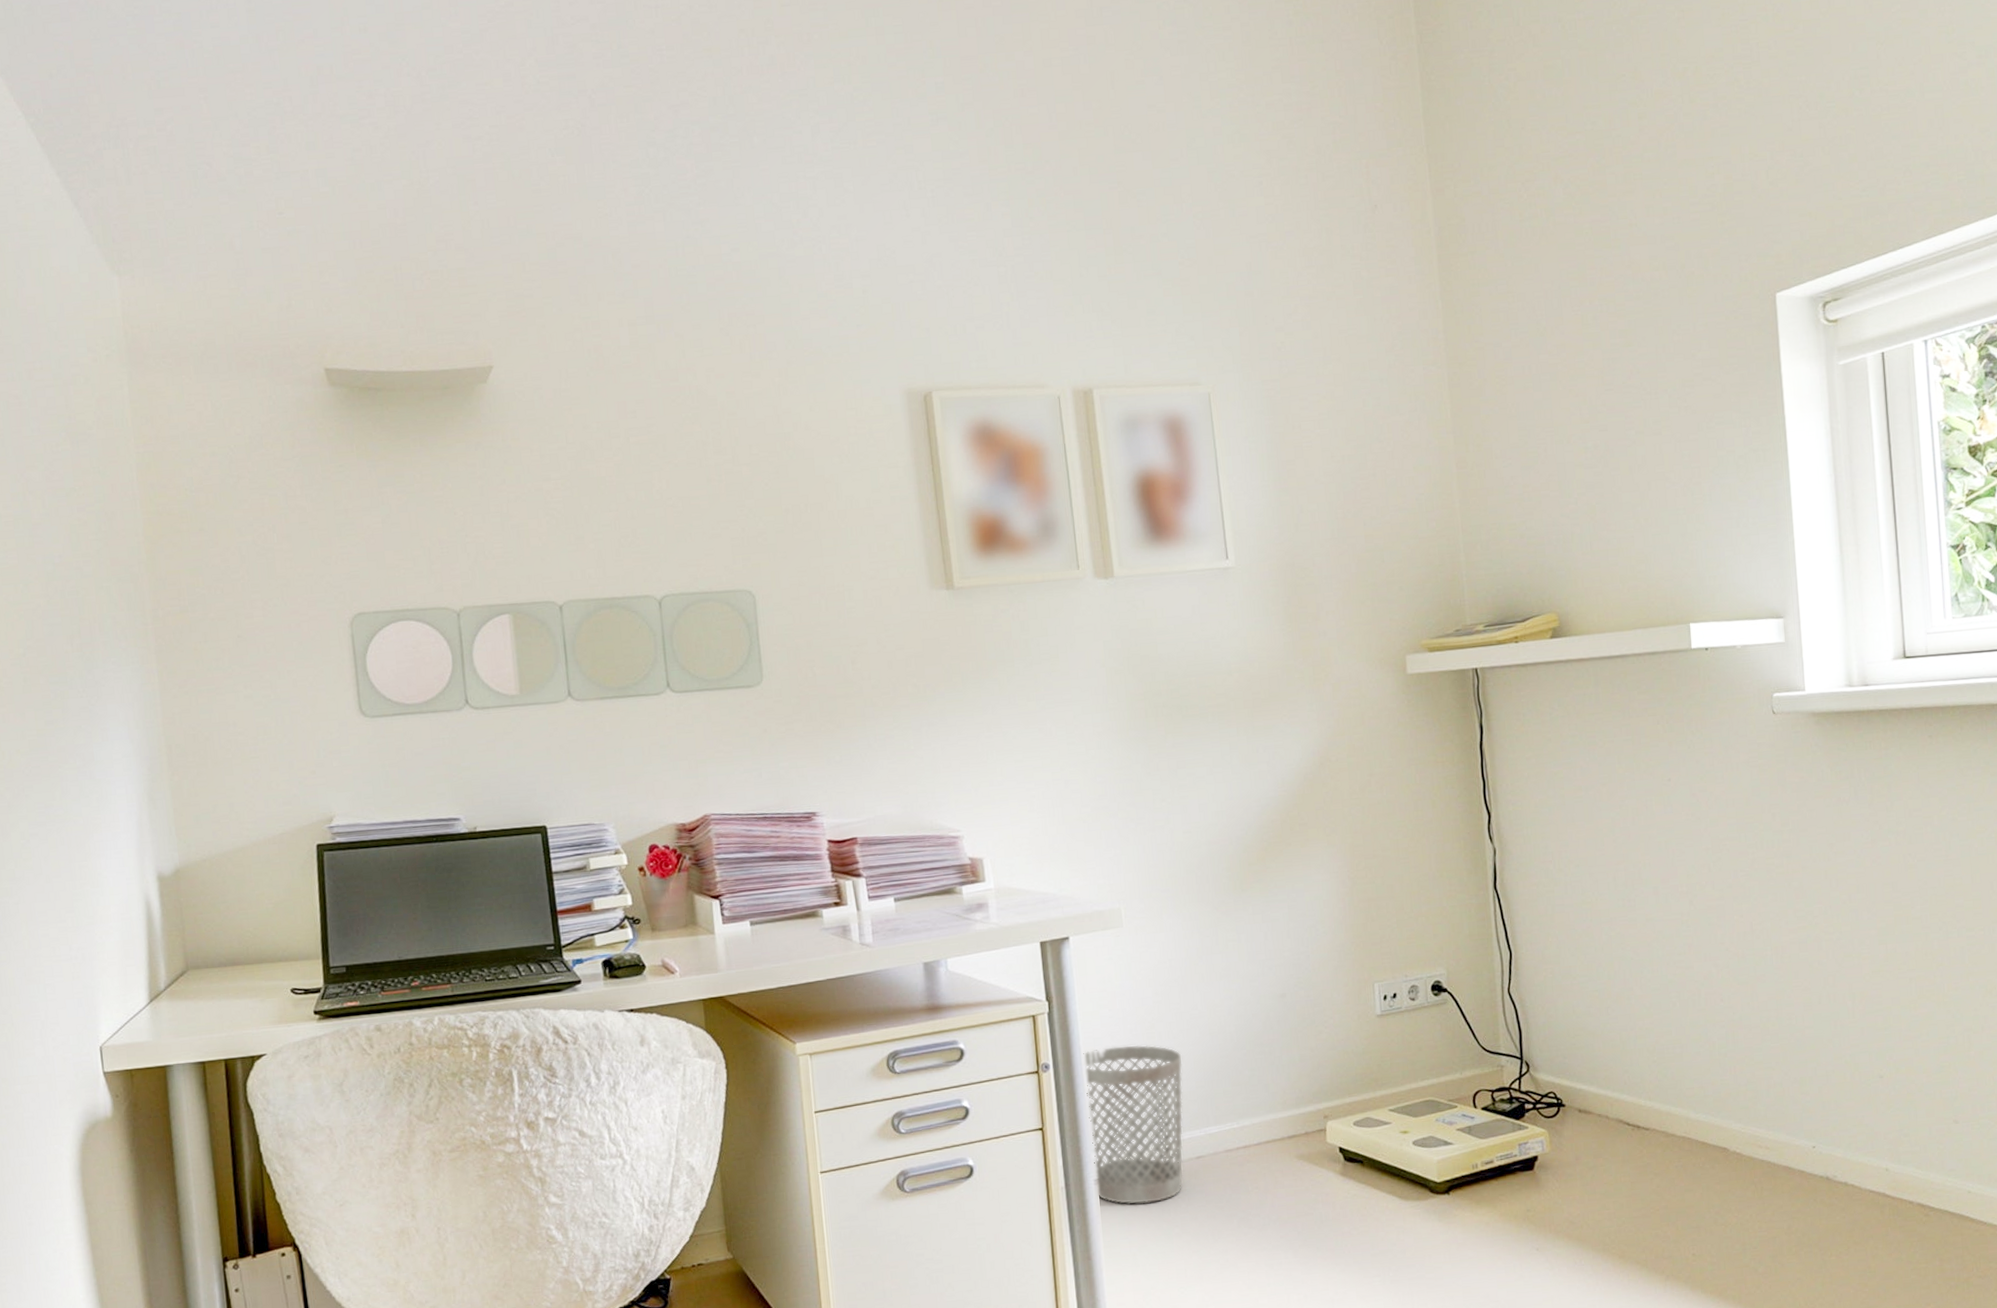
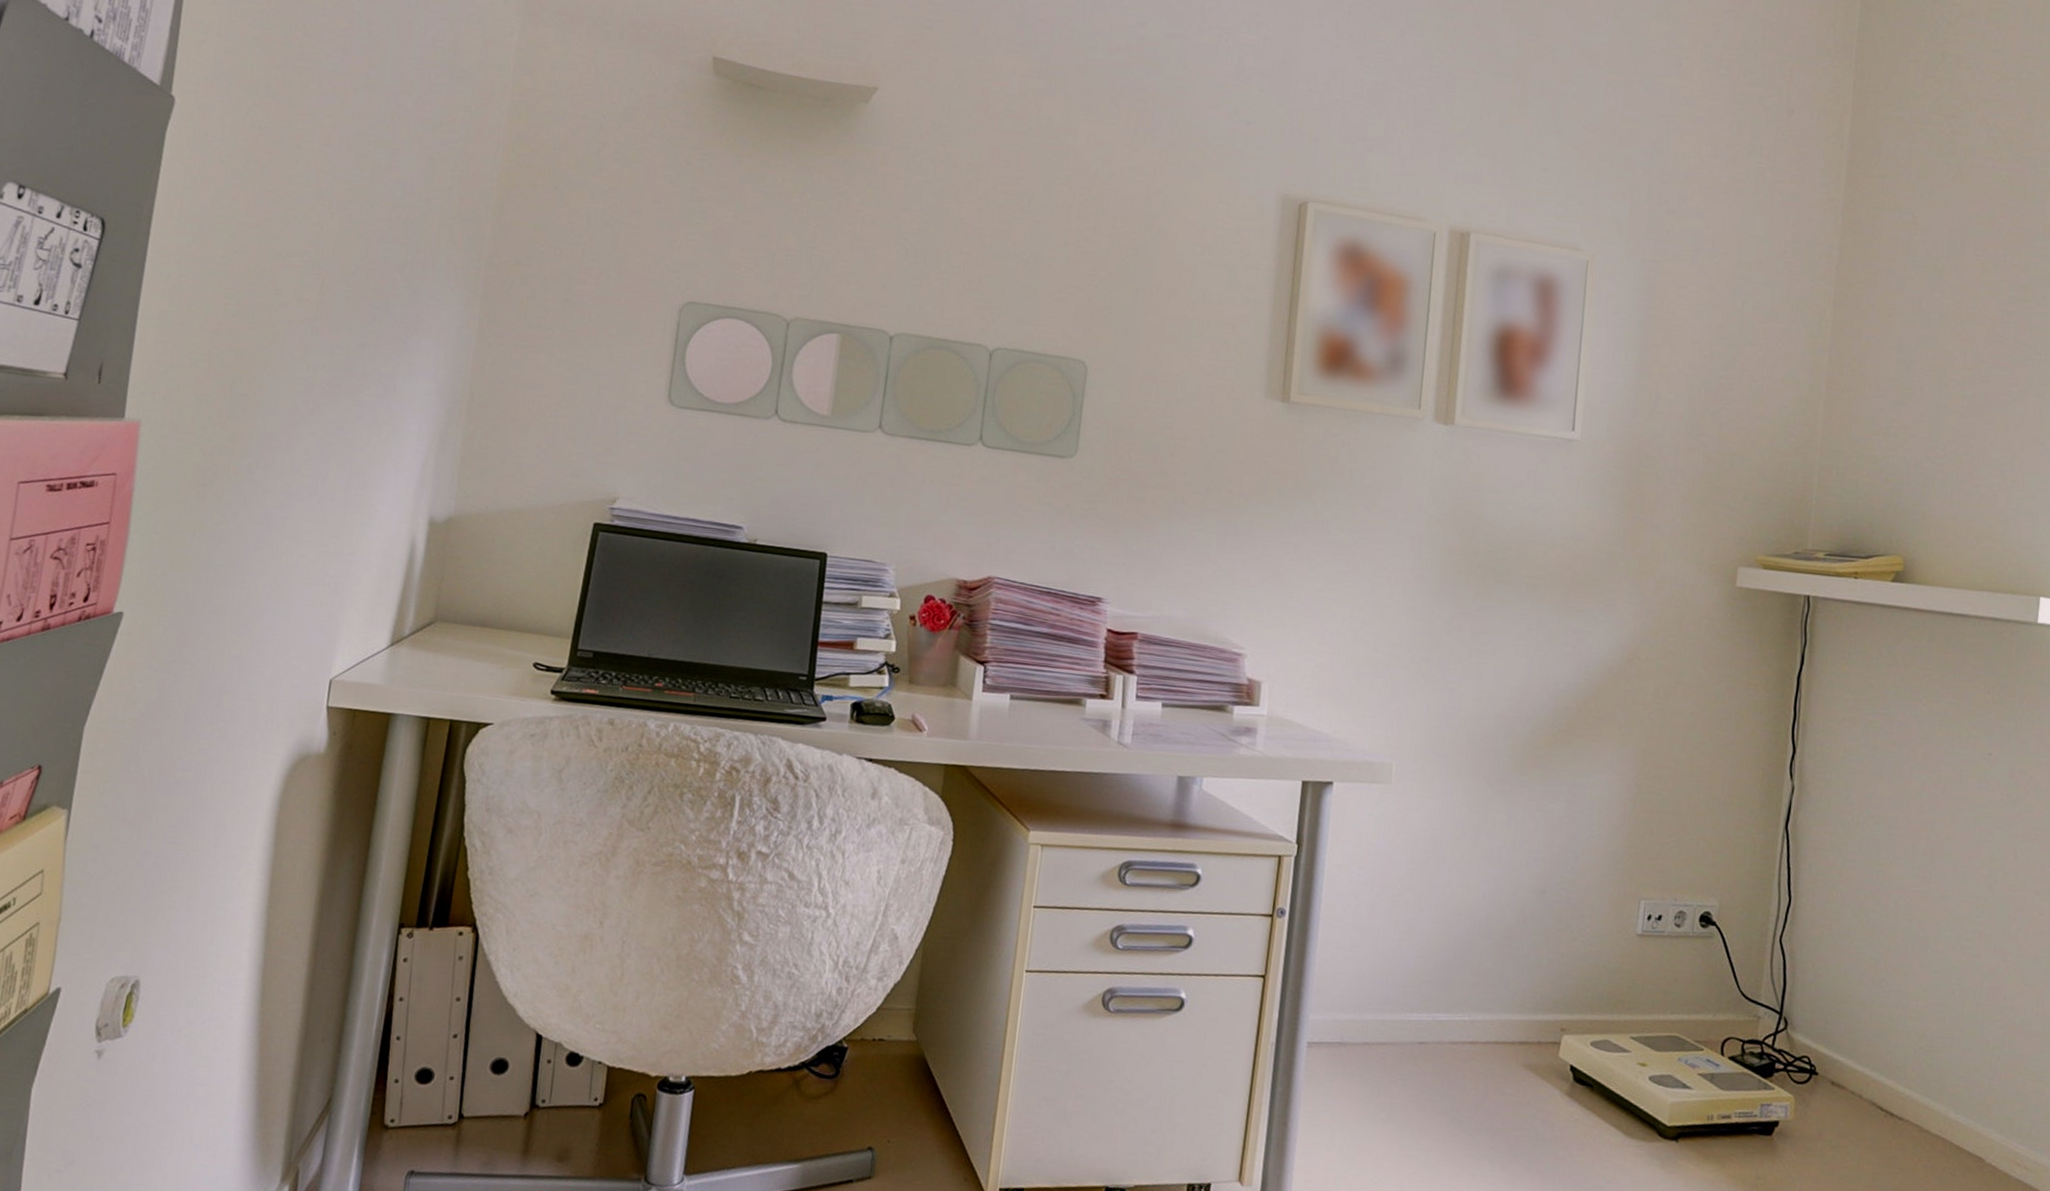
wastebasket: present [1083,1045,1183,1205] -> none [1308,905,1425,1081]

